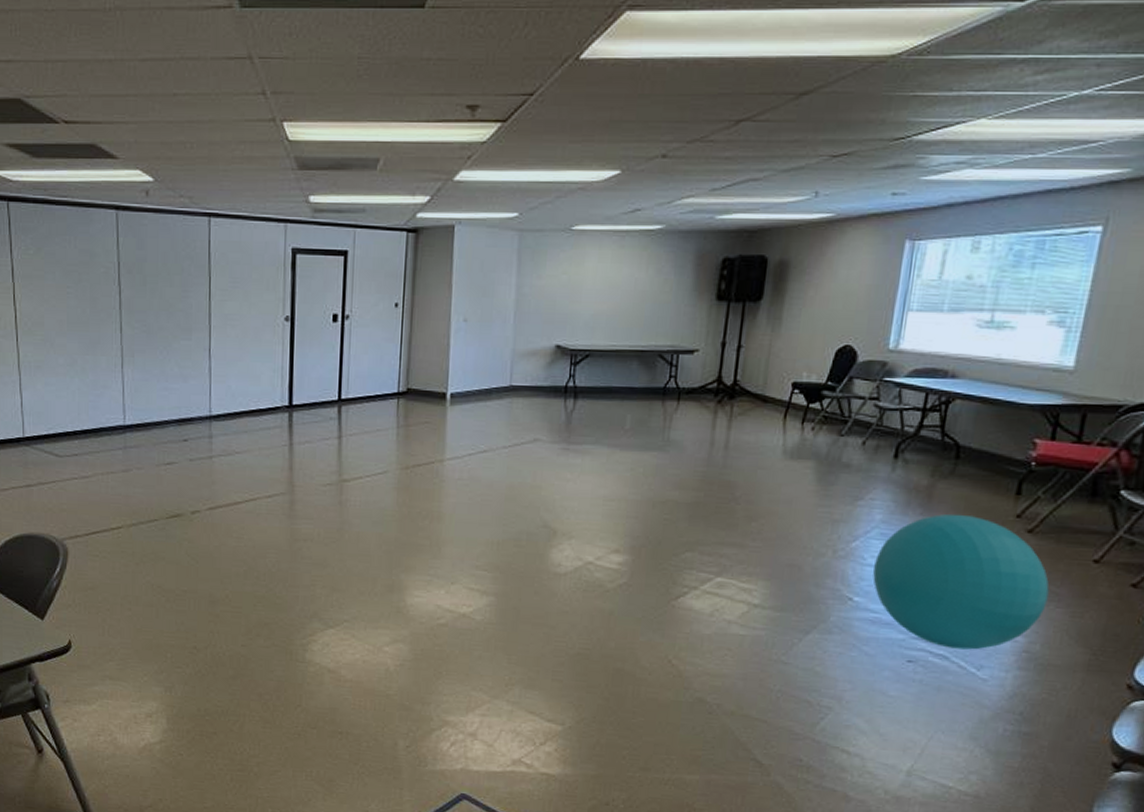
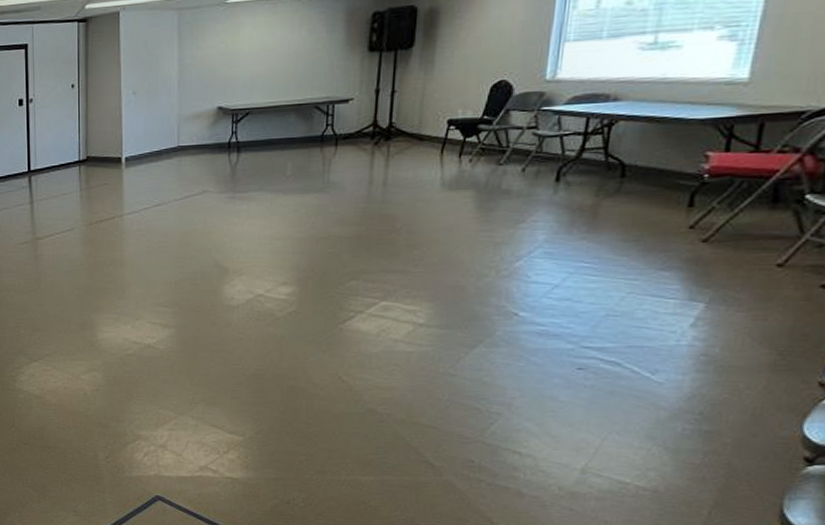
exercise ball: present [873,513,1050,650] -> none [538,229,728,356]

